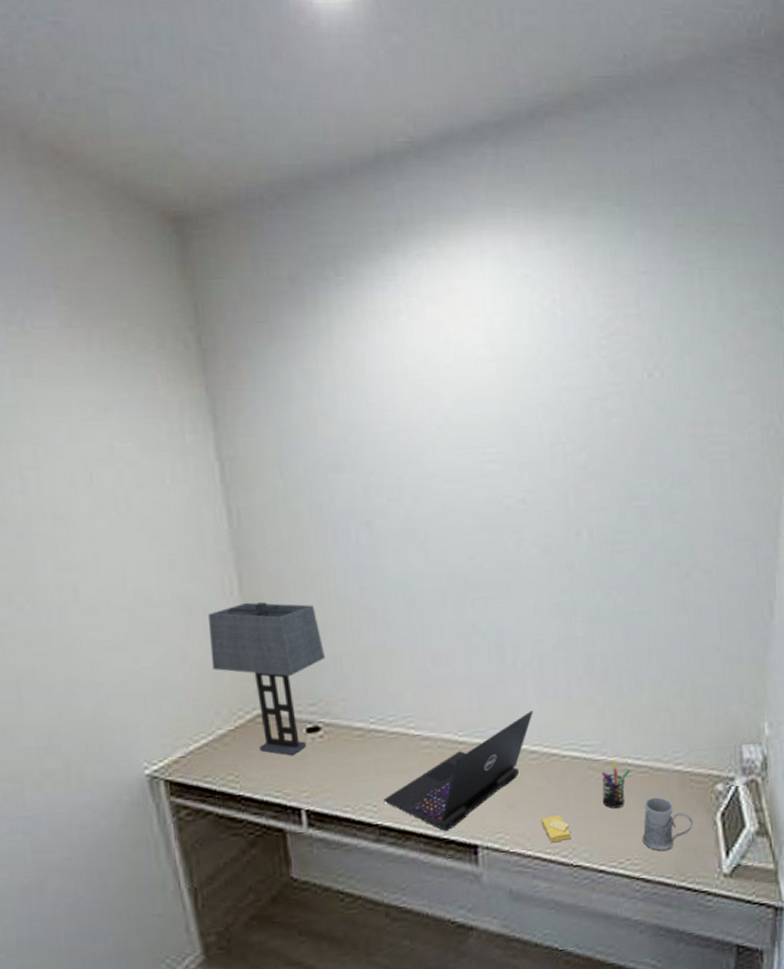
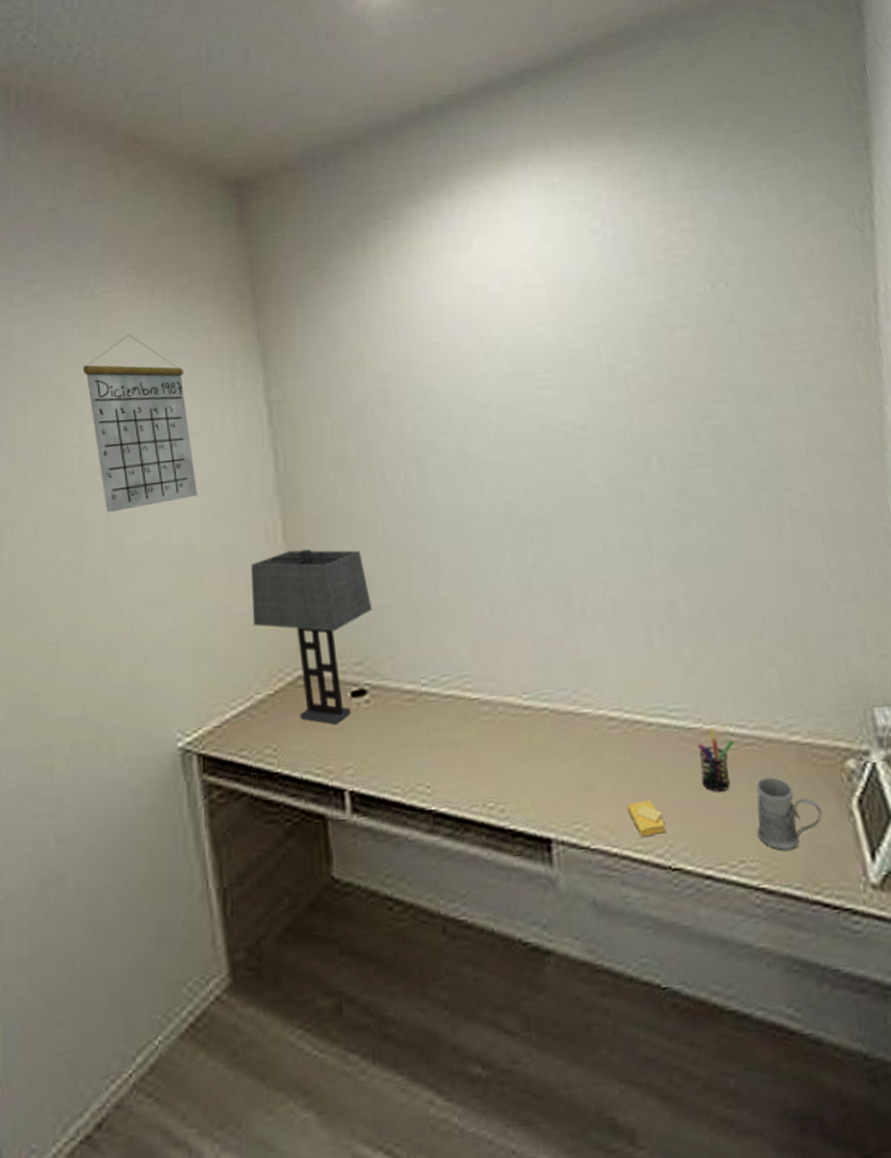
calendar: none [17,377,151,561] -> present [82,334,197,514]
laptop: present [383,710,533,832] -> none [437,667,609,821]

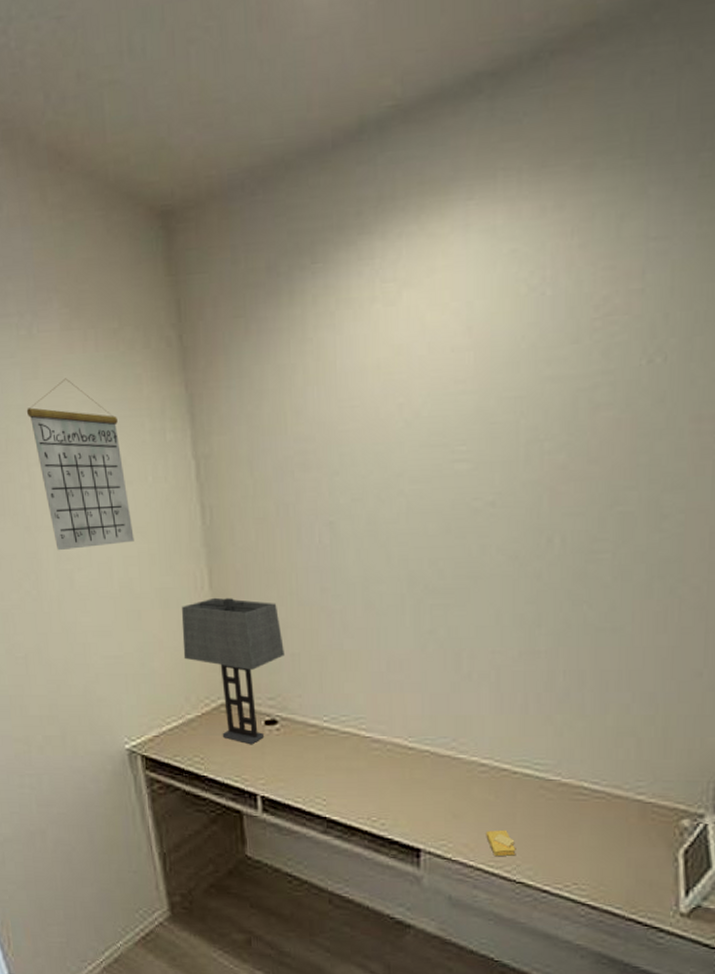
pen holder: present [697,729,734,792] -> none [552,782,585,831]
mug: present [756,777,822,852] -> none [592,825,651,881]

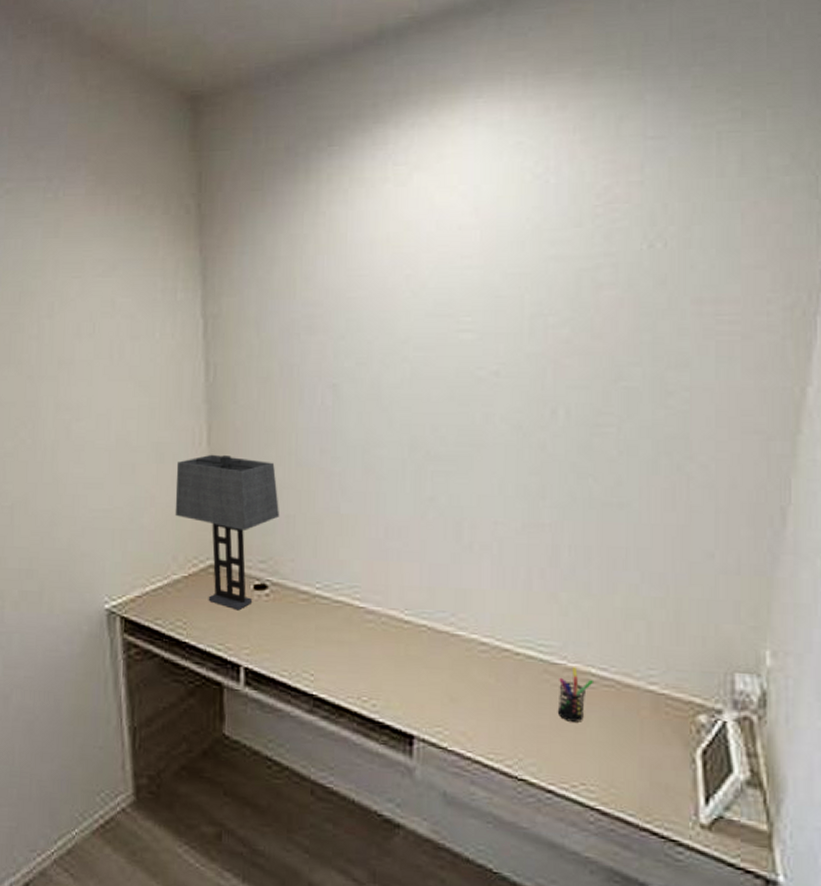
calendar: present [26,378,134,551] -> none [43,238,136,401]
sticky notes: present [486,829,516,857] -> none [485,717,518,749]
pen holder: none [552,782,585,831] -> present [557,667,593,722]

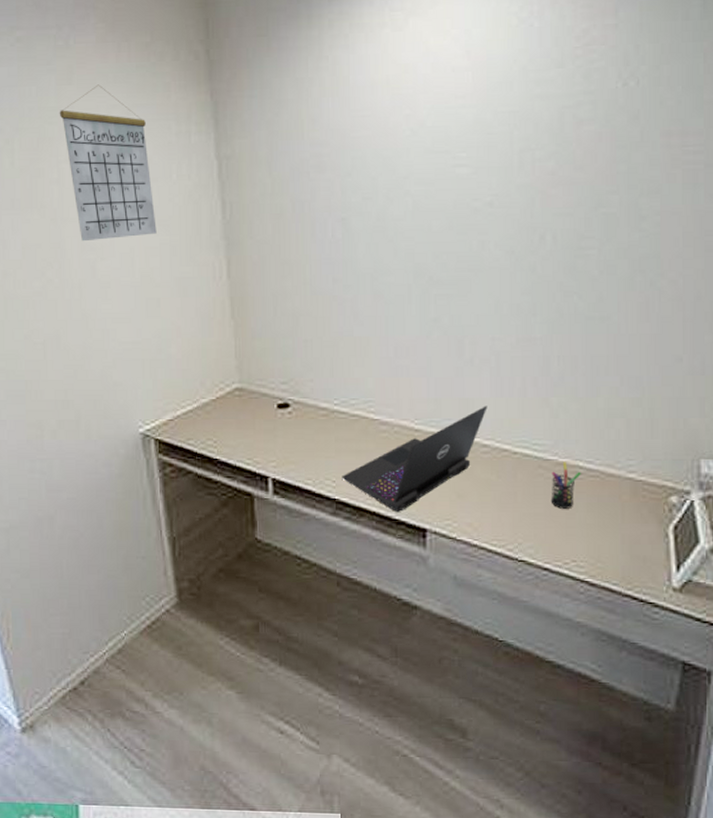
calendar: none [43,238,136,401] -> present [59,84,157,242]
table lamp: present [175,454,280,611] -> none [199,286,299,428]
laptop: none [321,598,487,715] -> present [342,406,487,513]

